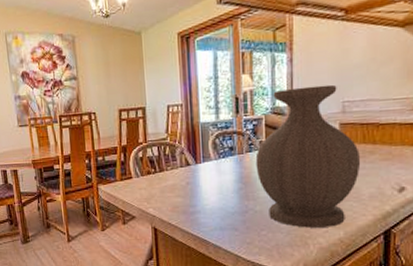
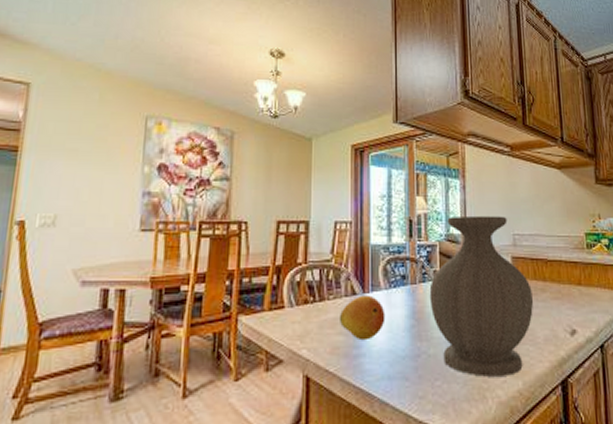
fruit: none [176,165,216,201] -> present [338,295,386,341]

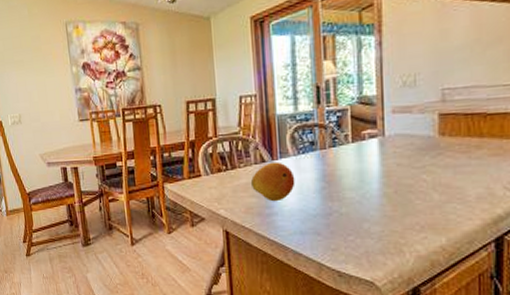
vase: present [429,215,534,377] -> none [340,69,466,233]

